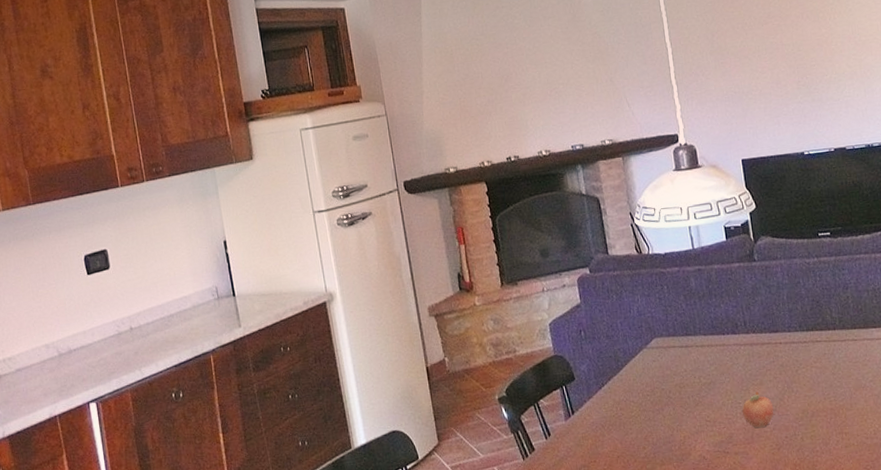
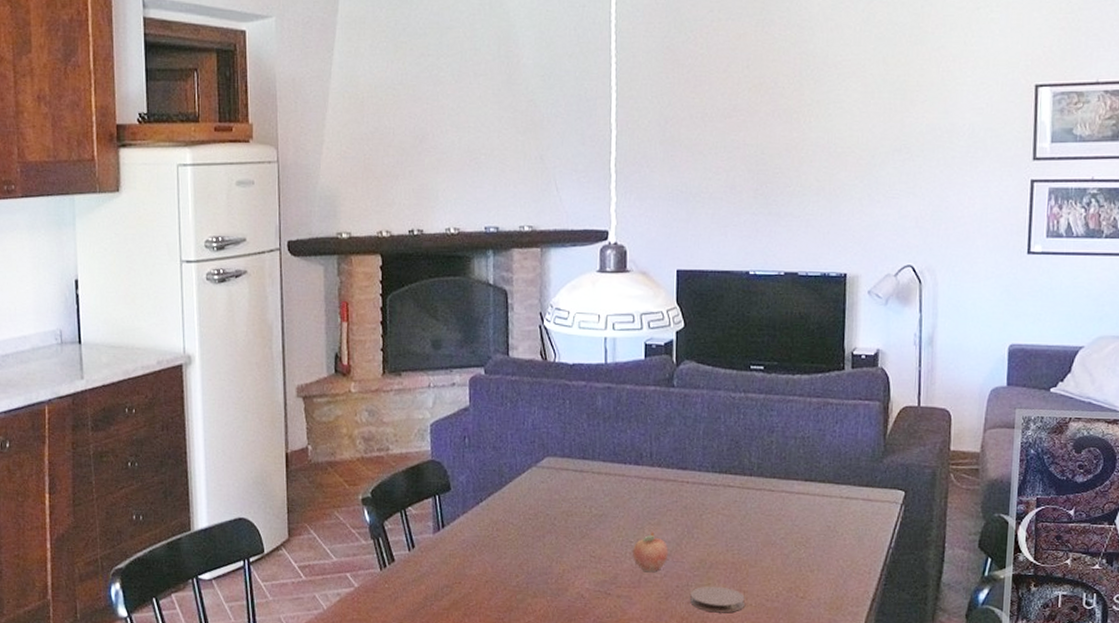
coaster: none [799,431,848,456] -> present [690,586,745,613]

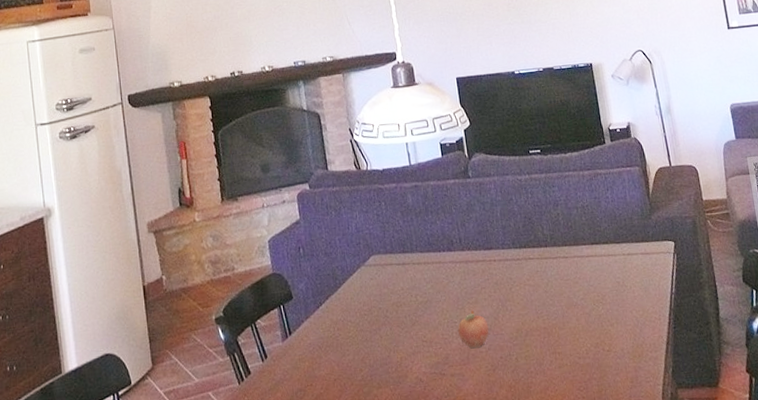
coaster: present [690,586,745,613] -> none [513,351,561,377]

